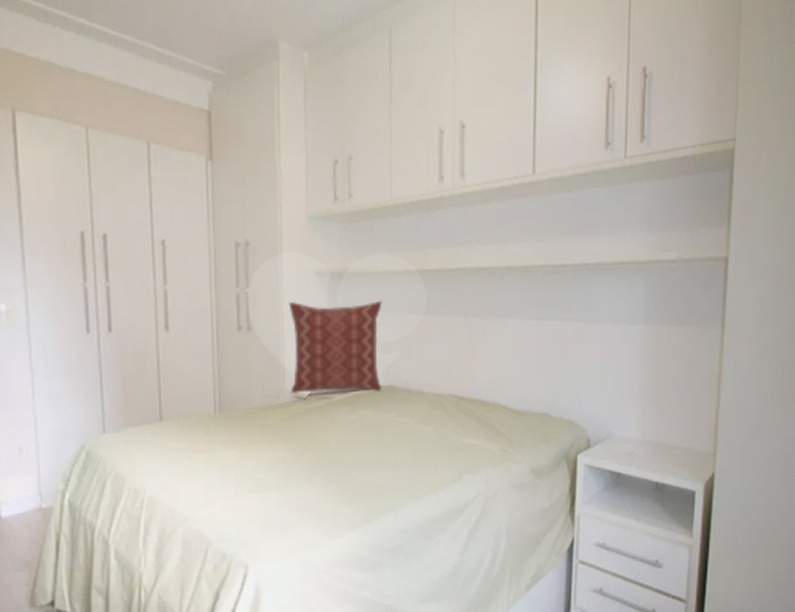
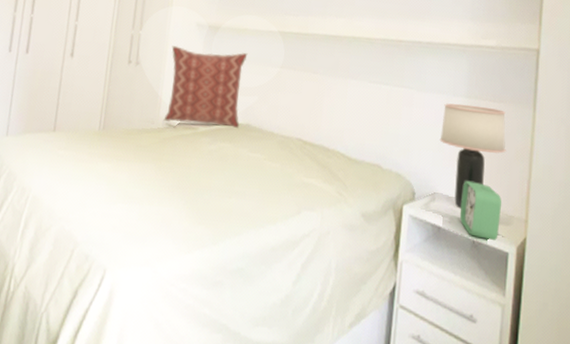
table lamp: none [615,332,691,451] -> present [439,103,506,209]
alarm clock: none [640,419,688,481] -> present [459,181,502,241]

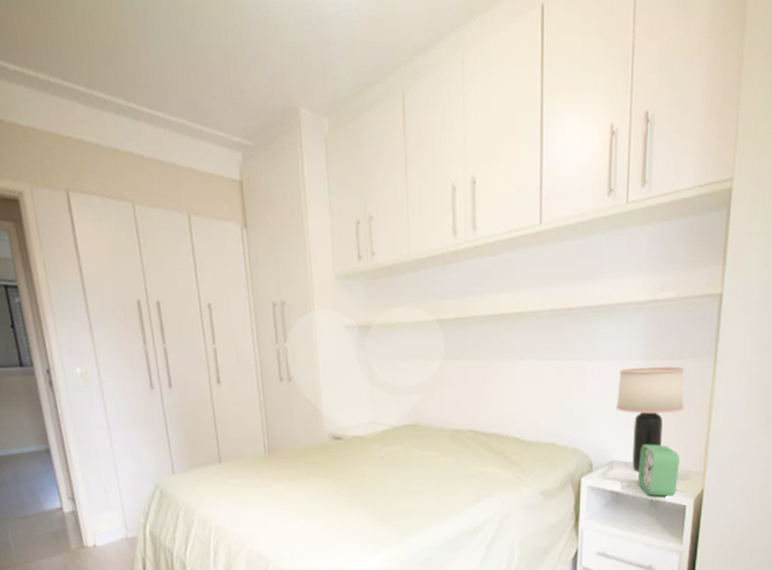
pillow: present [163,45,248,129] -> none [322,349,408,435]

